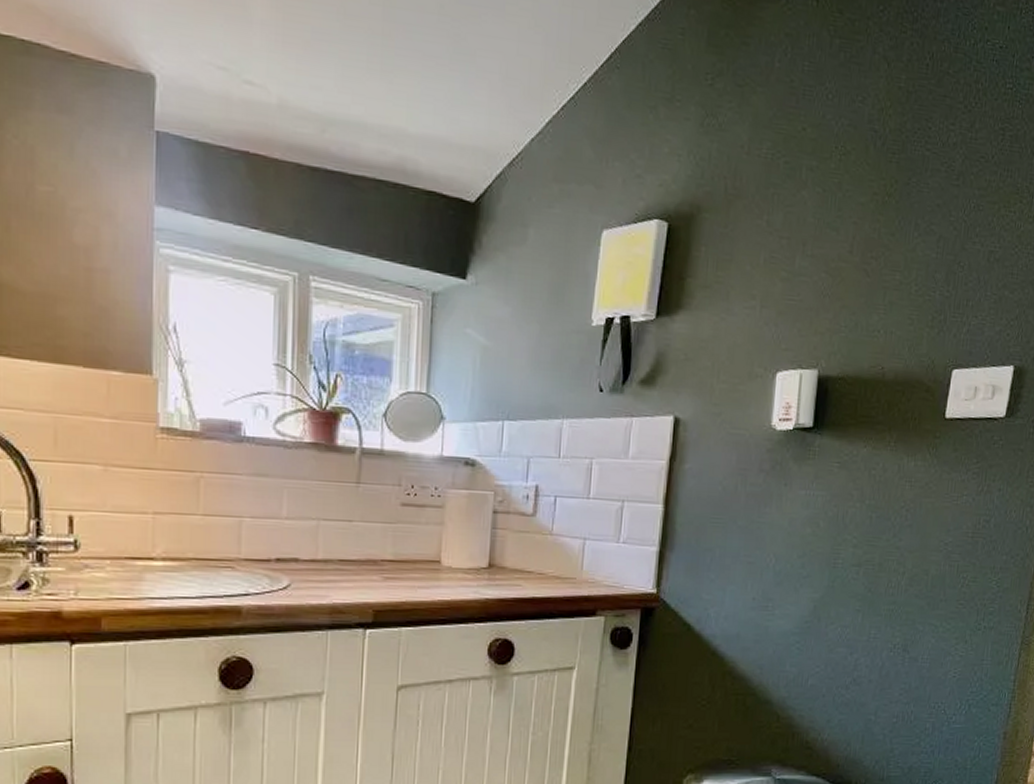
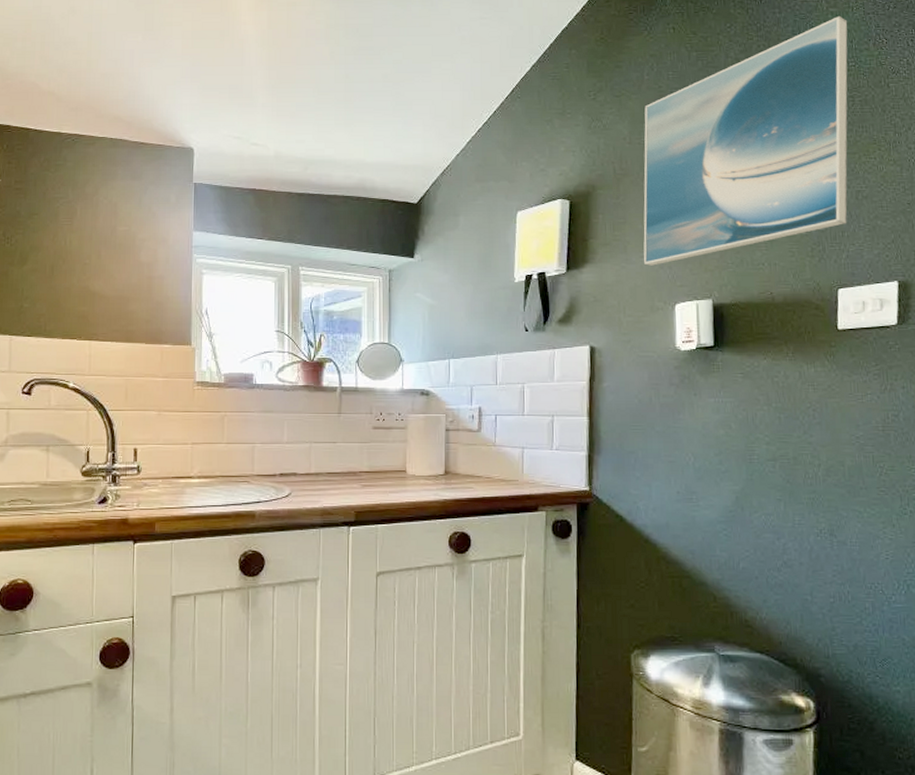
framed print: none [748,18,1014,321] -> present [643,15,848,266]

